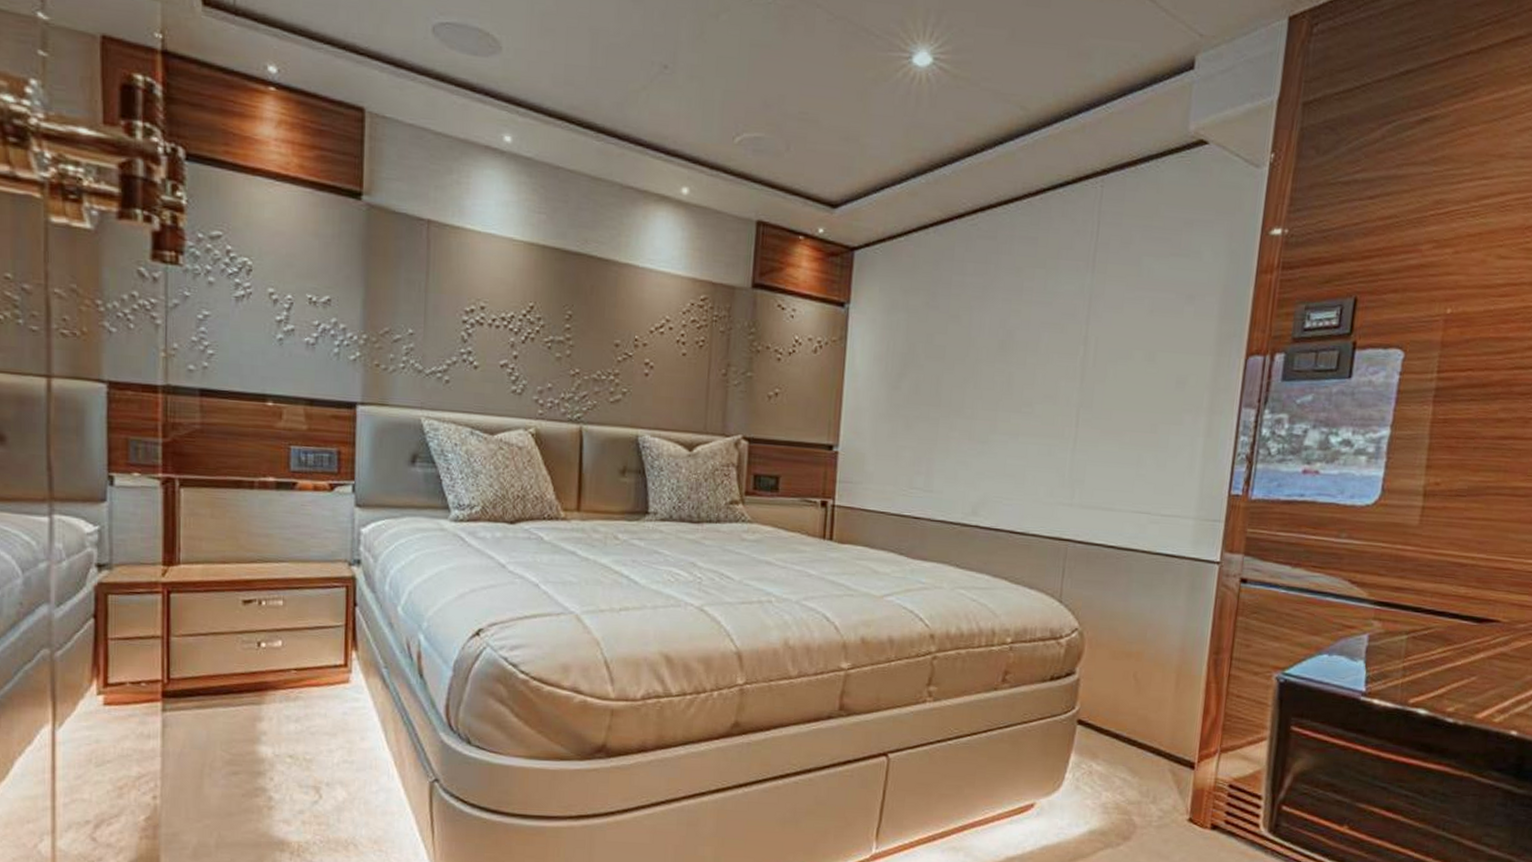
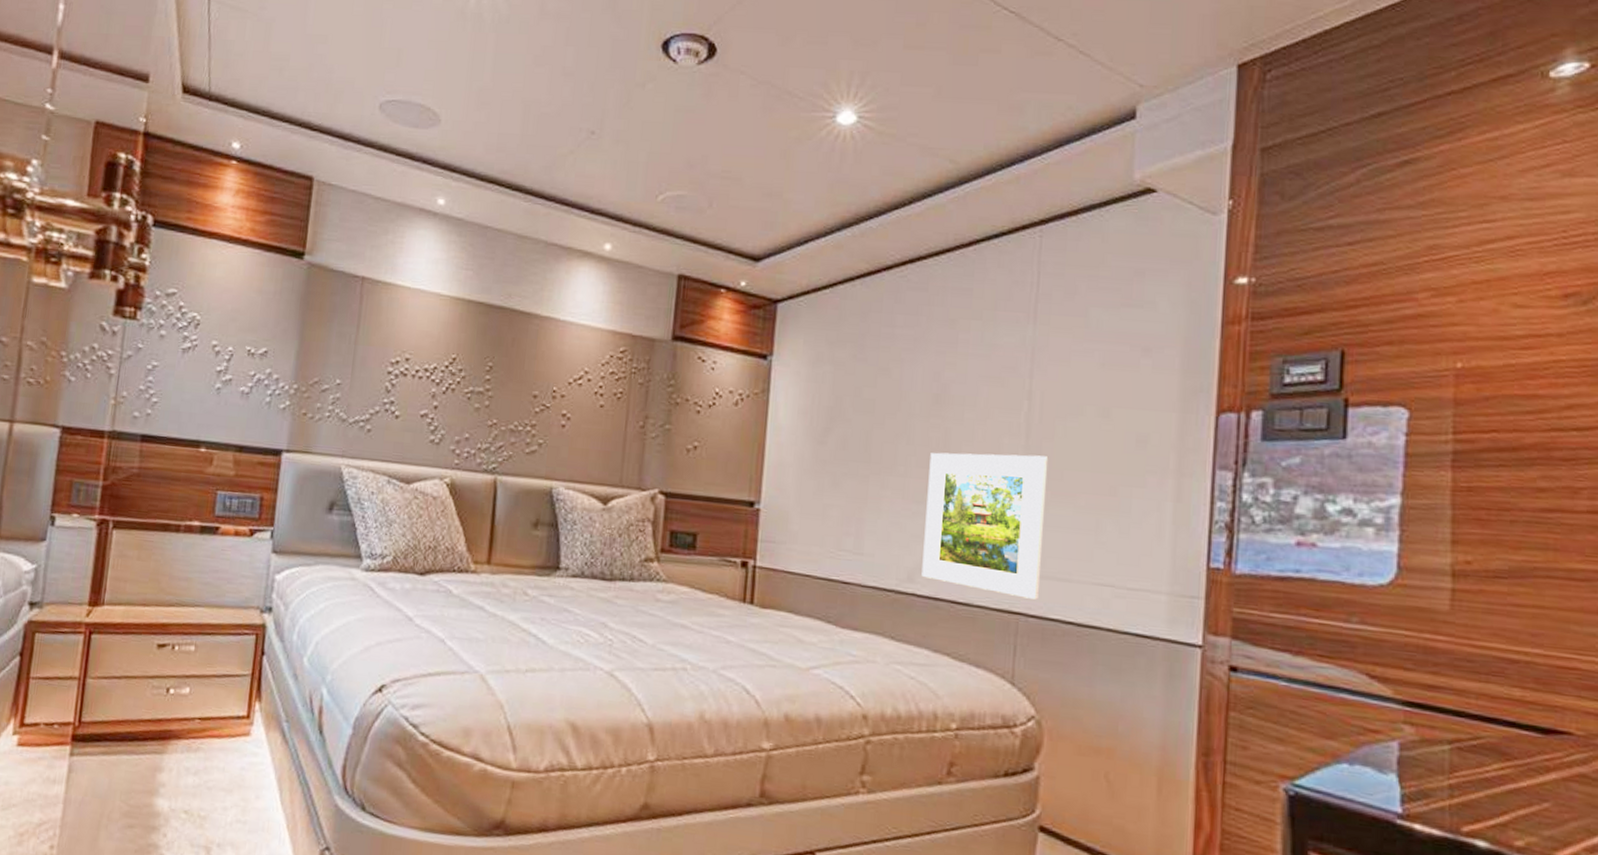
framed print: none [984,395,1099,527] -> present [921,452,1047,600]

